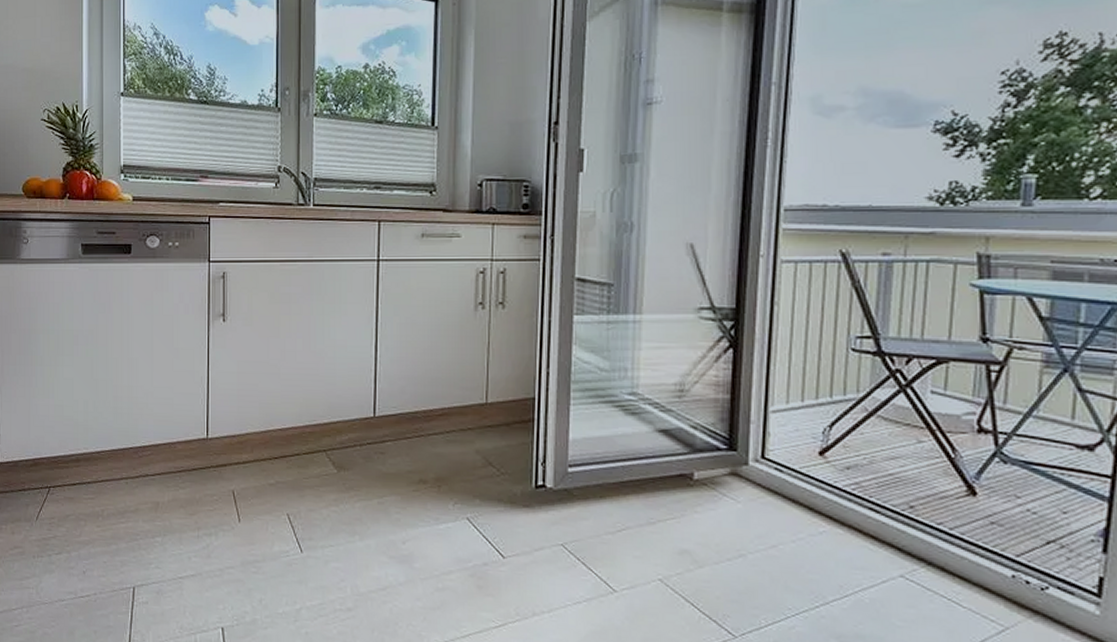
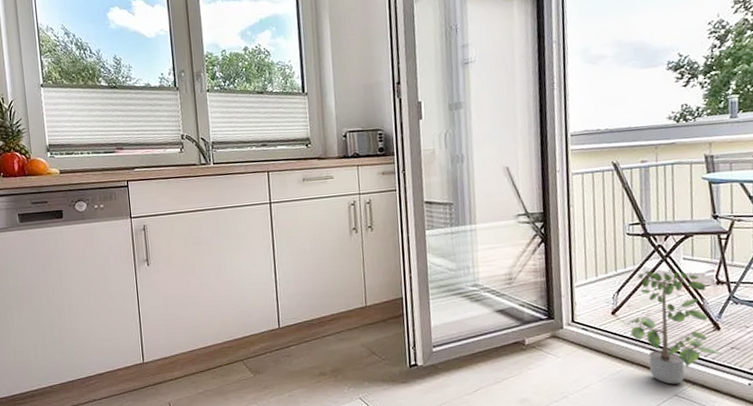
potted plant: none [844,398,977,561] -> present [630,268,723,385]

